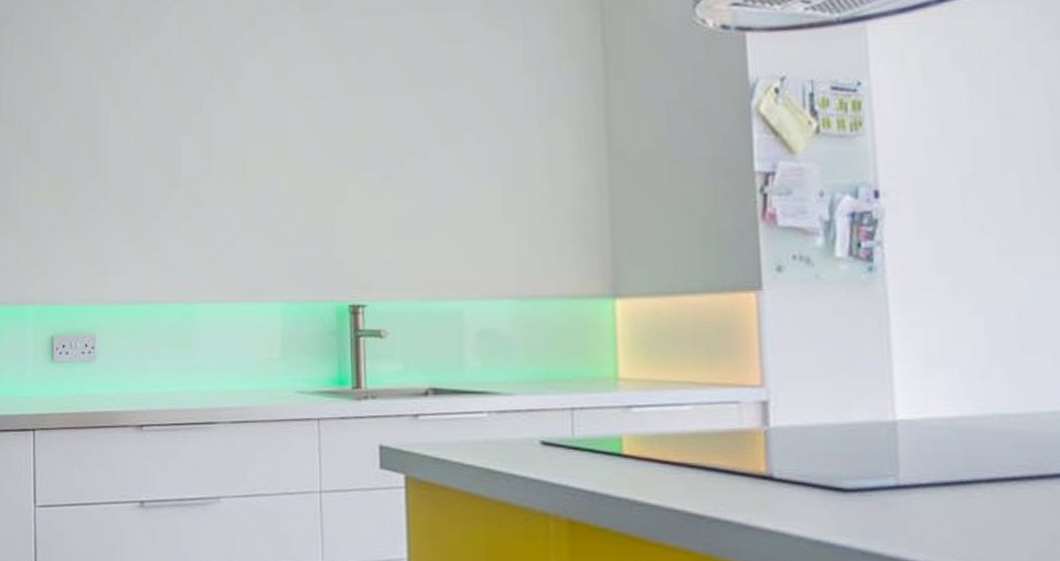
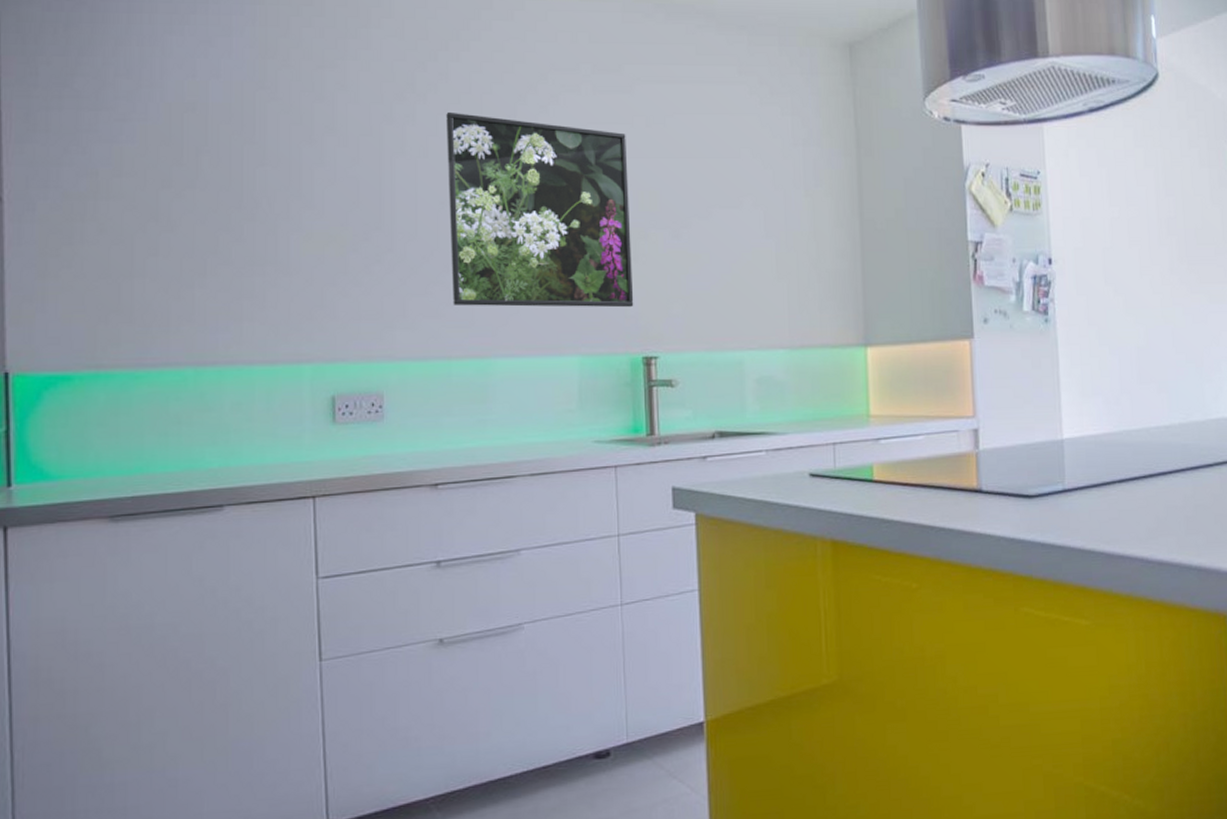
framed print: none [157,62,341,253] -> present [446,111,634,308]

